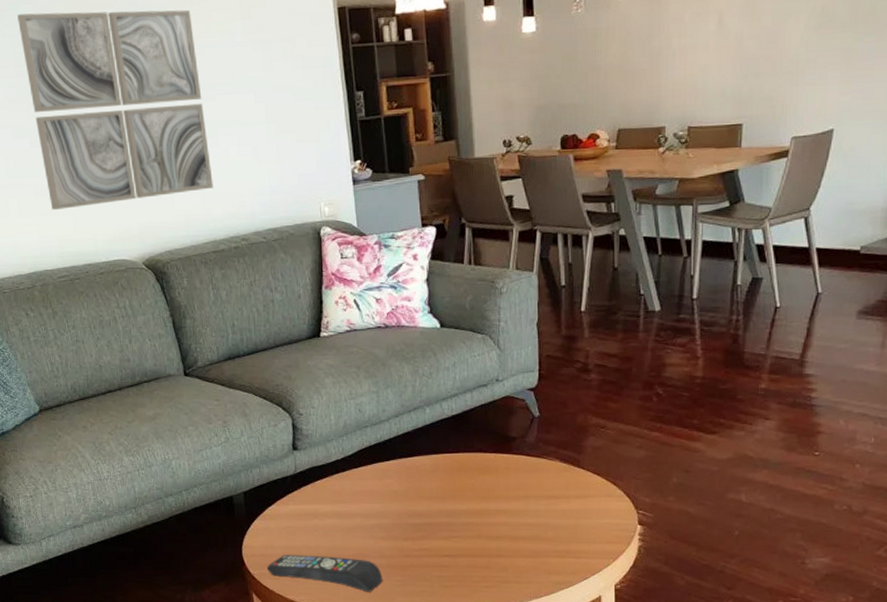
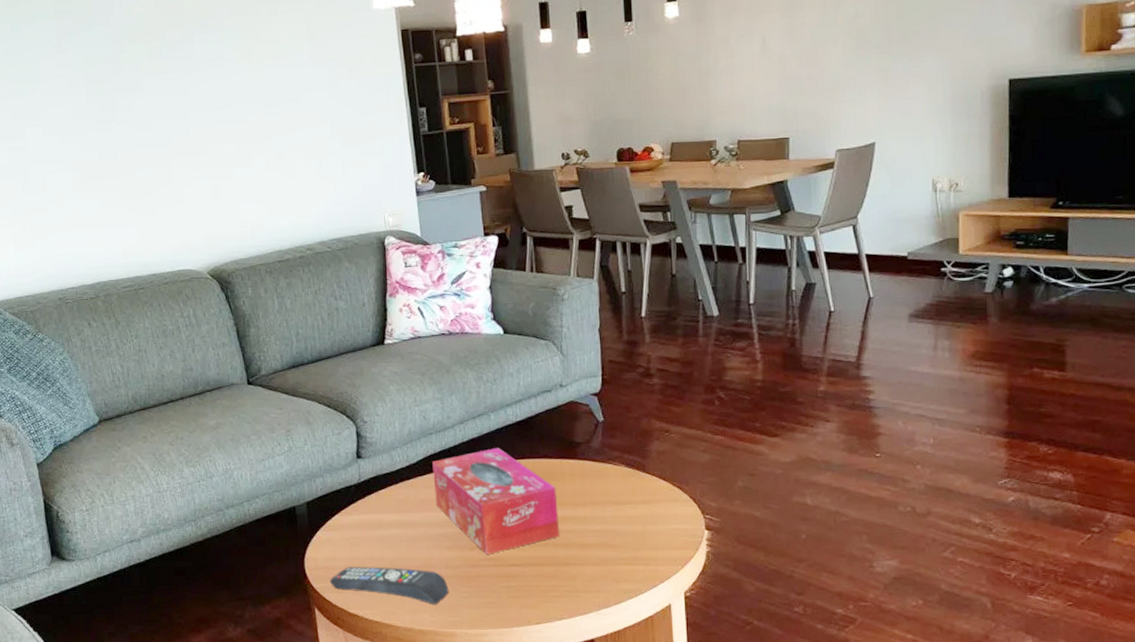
wall art: present [17,9,214,210] -> none [90,31,279,221]
tissue box: none [367,440,492,545] -> present [432,447,559,554]

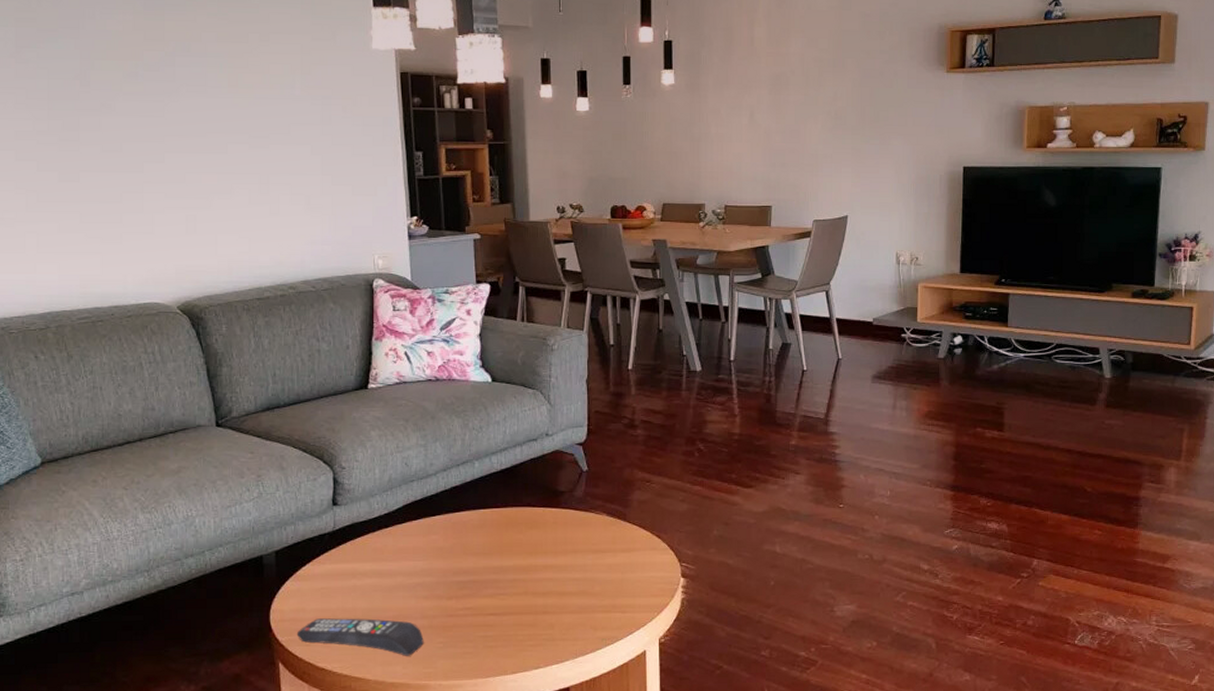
tissue box: present [432,447,559,554] -> none [413,495,539,604]

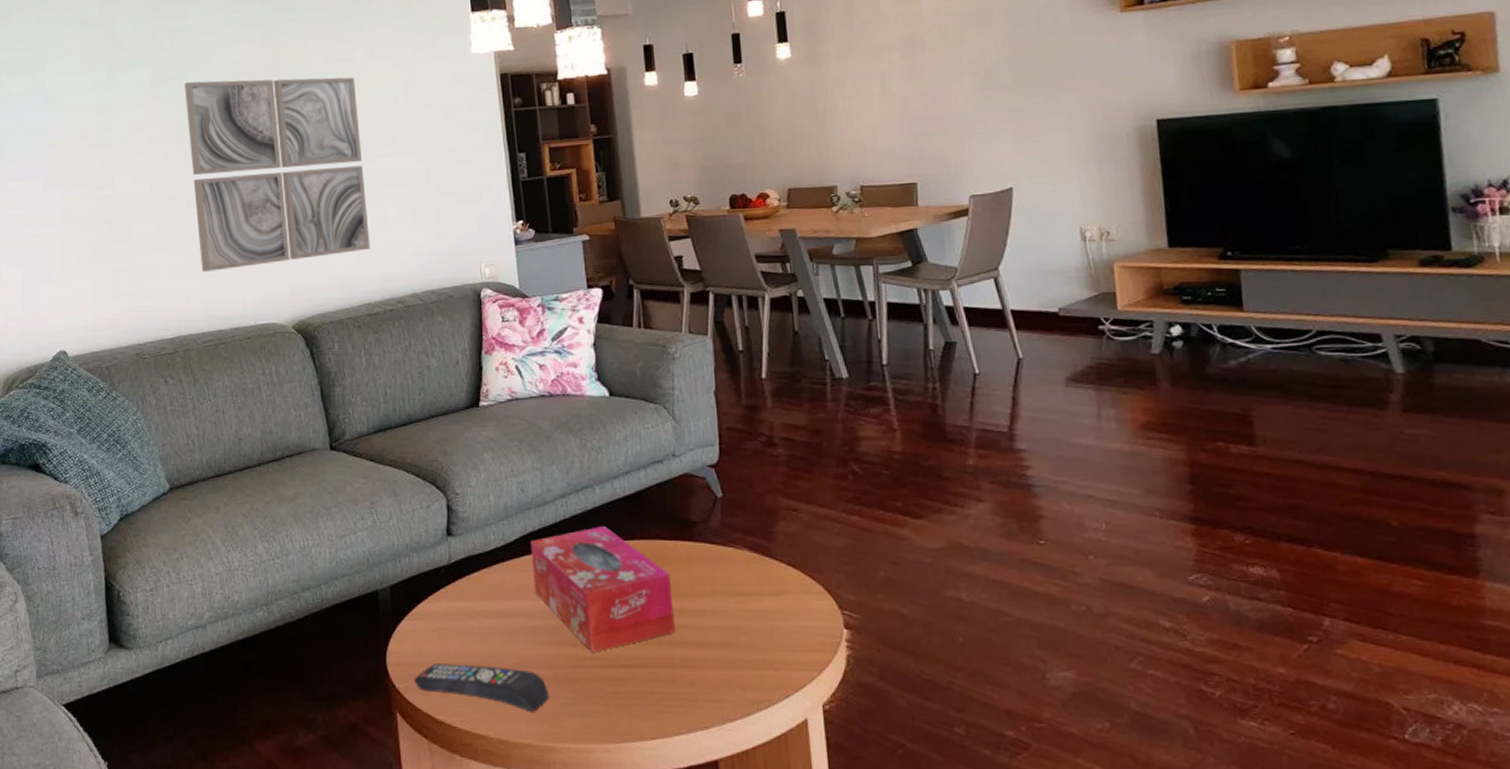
wall art: none [55,47,262,248] -> present [185,77,370,272]
tissue box: none [413,495,539,604] -> present [531,525,675,653]

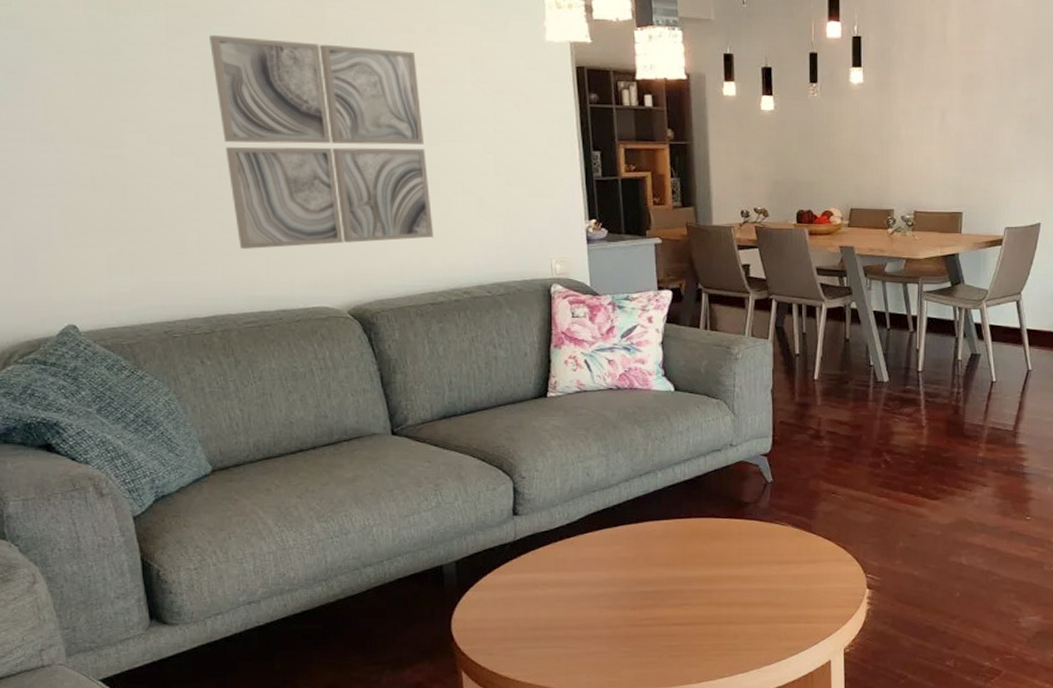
remote control: present [414,664,549,712] -> none [479,627,608,665]
tissue box: present [531,525,675,653] -> none [595,505,723,614]

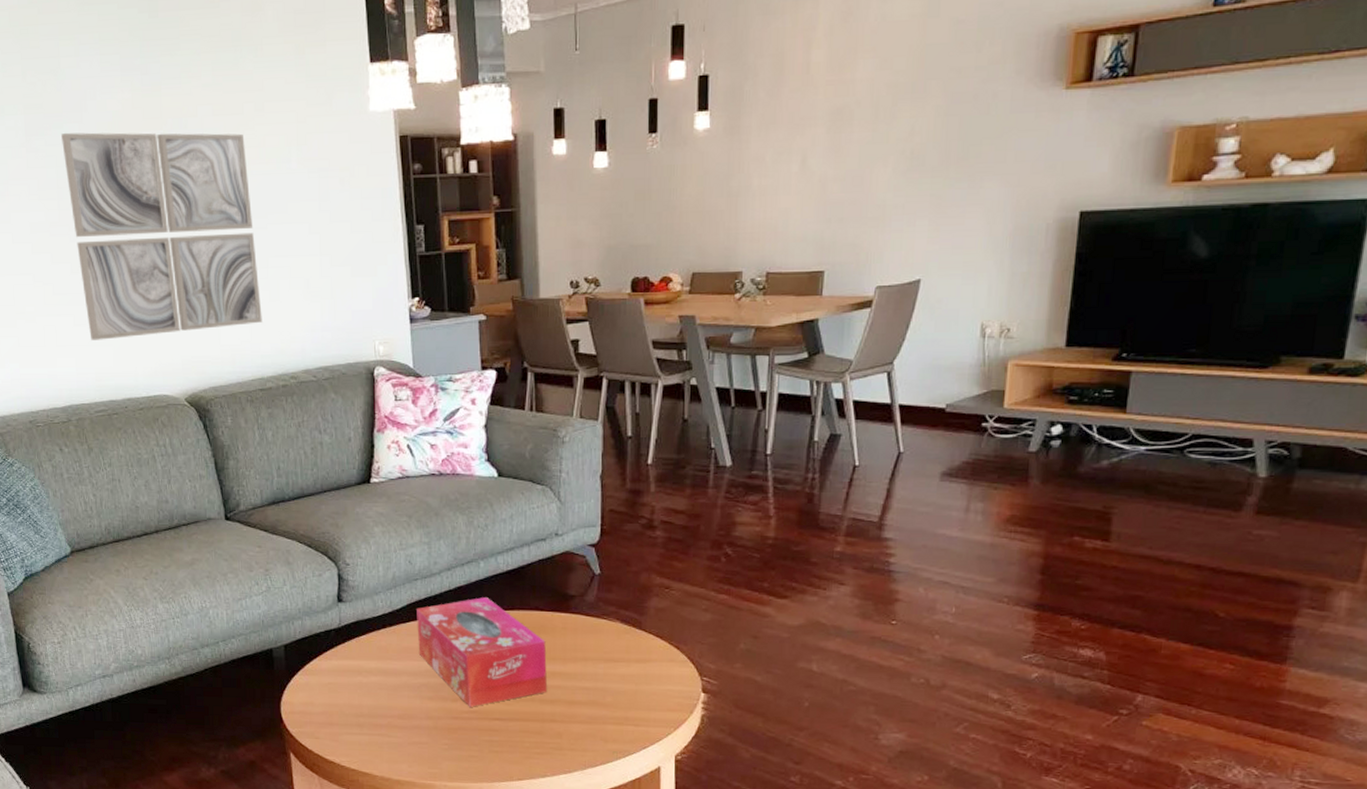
tissue box: none [595,505,723,614] -> present [417,596,547,707]

